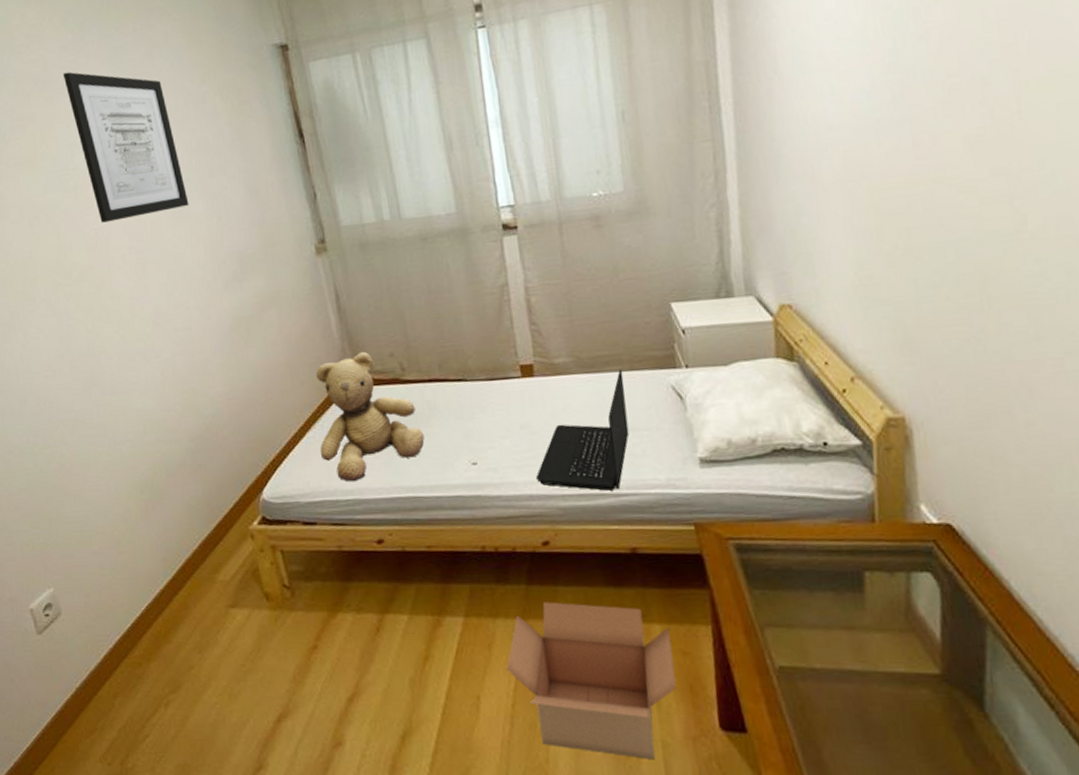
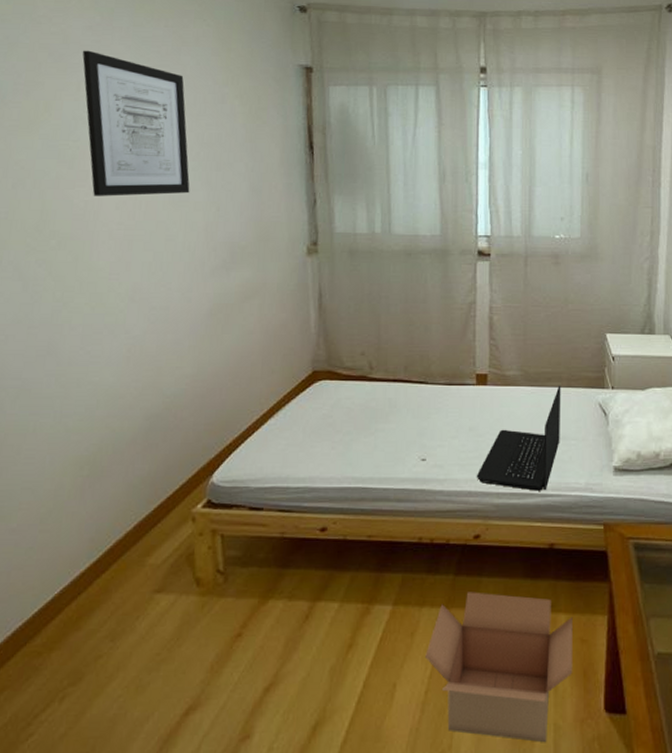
teddy bear: present [316,351,425,482] -> none [278,348,381,470]

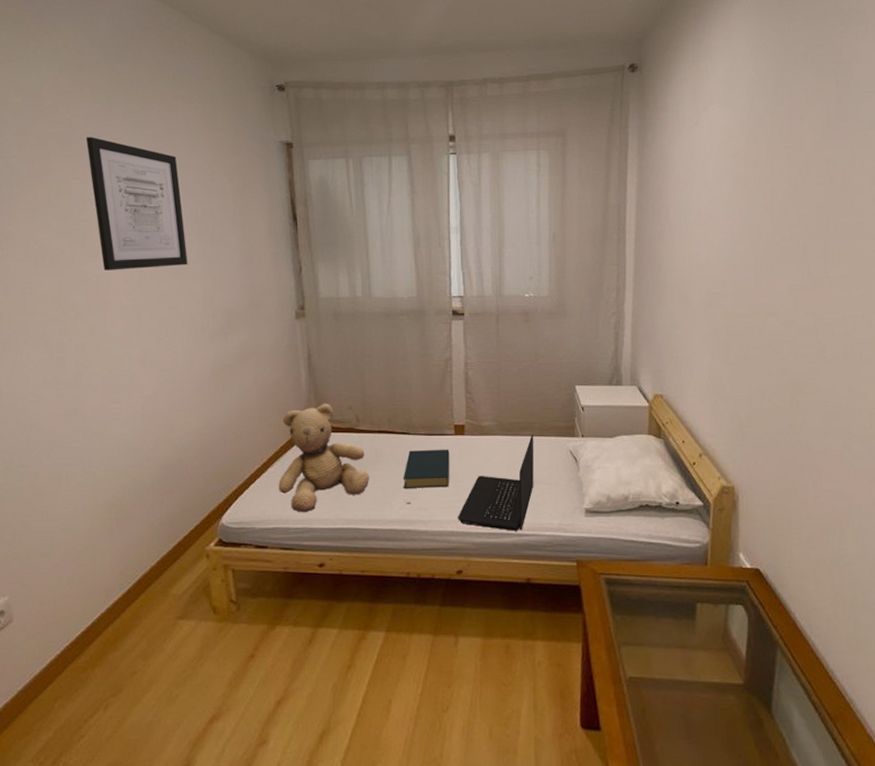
teddy bear: none [278,348,381,470] -> present [278,403,369,513]
hardback book: none [419,400,471,443] -> present [404,449,450,488]
cardboard box: present [425,592,573,742] -> none [416,621,551,753]

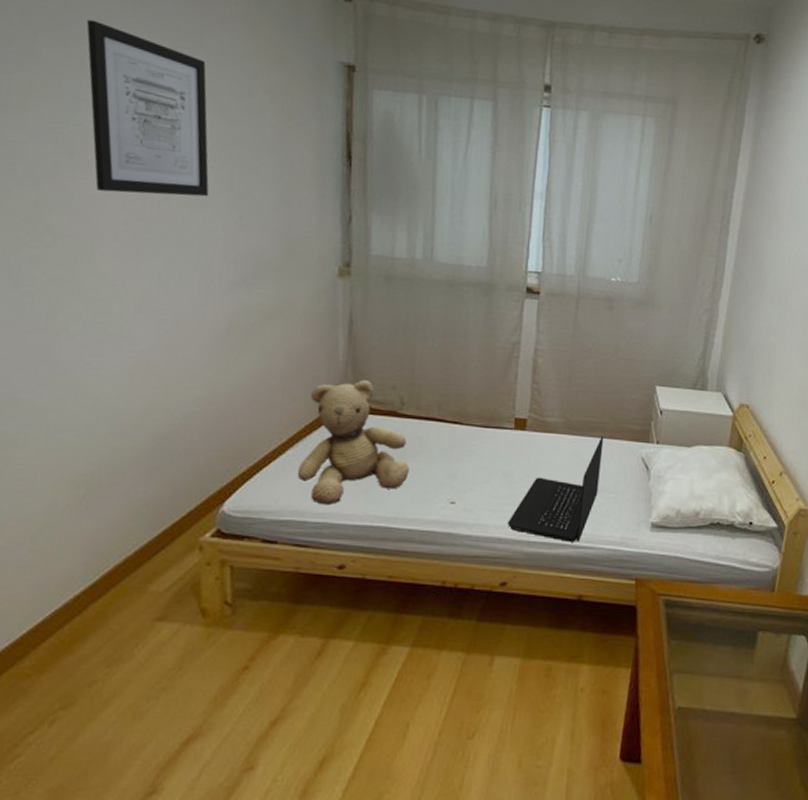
hardback book: present [404,449,450,488] -> none [449,443,507,488]

